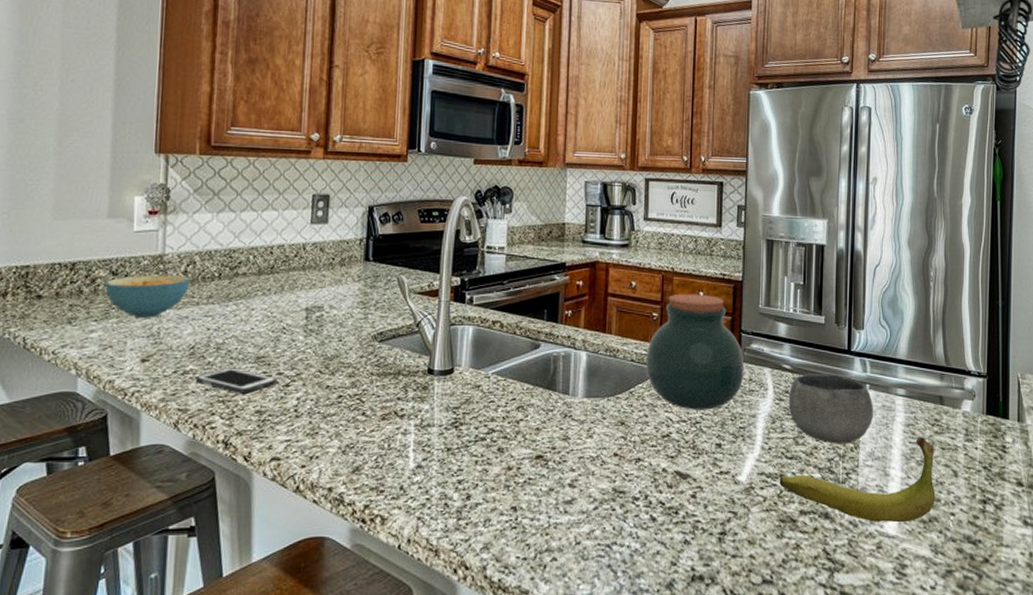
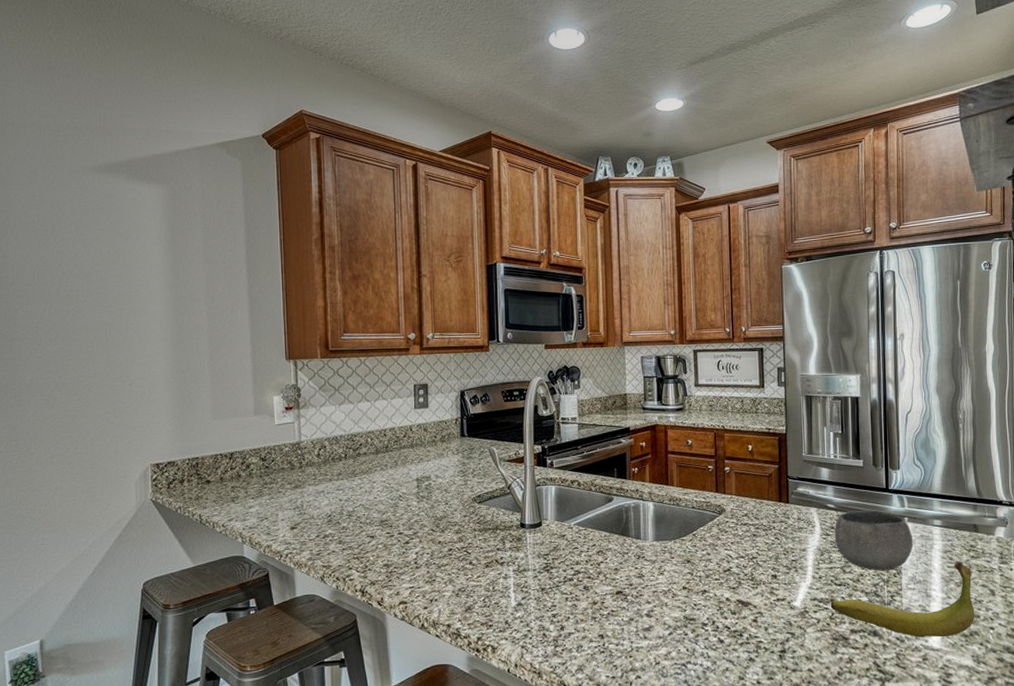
cereal bowl: present [105,274,190,318] -> none [257,458,322,494]
cell phone: present [195,368,277,394] -> none [334,530,399,551]
jar: present [646,293,745,410] -> none [705,447,793,547]

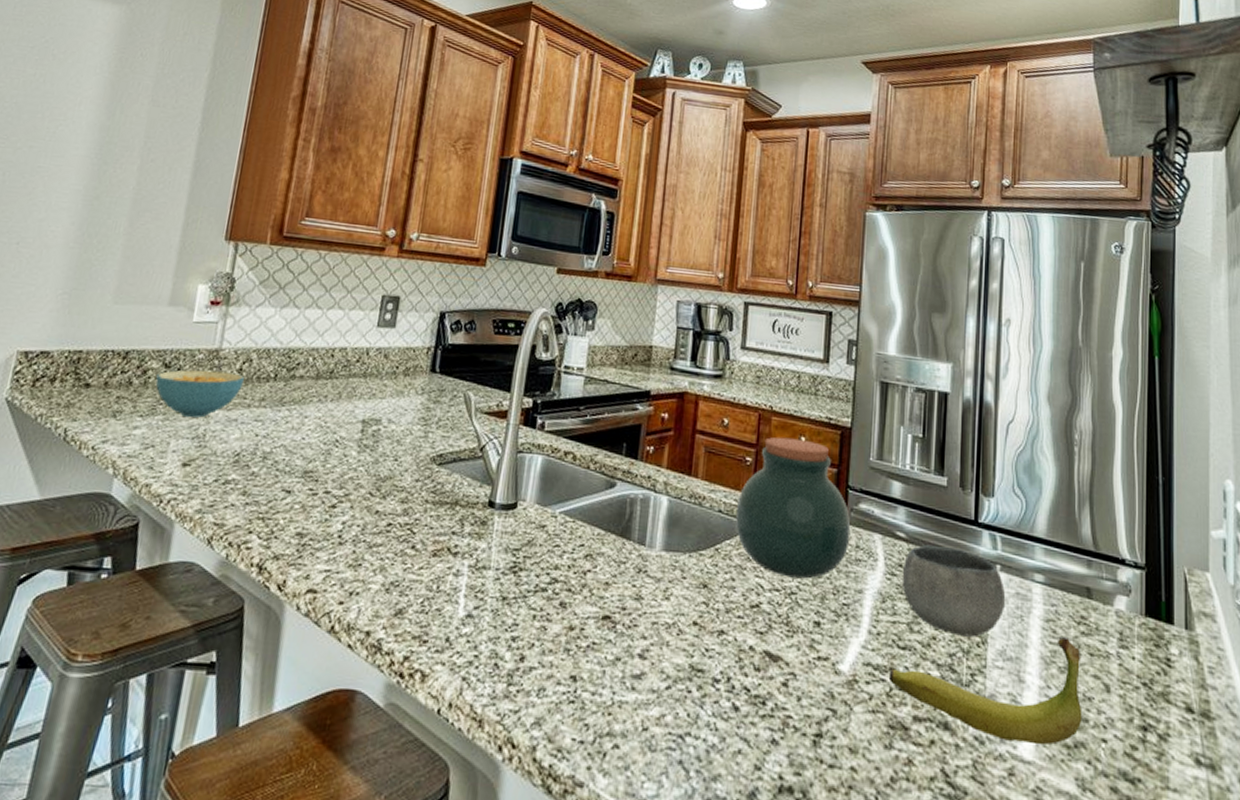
cereal bowl: none [257,458,322,494] -> present [155,369,244,418]
jar: none [705,447,793,547] -> present [736,436,851,579]

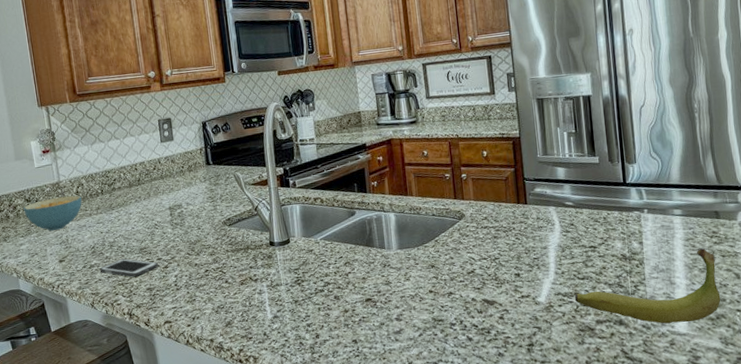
cell phone: none [236,480,323,512] -> present [99,258,158,277]
jar: present [736,436,851,579] -> none [445,153,532,249]
bowl: present [901,544,1006,637] -> none [574,204,655,263]

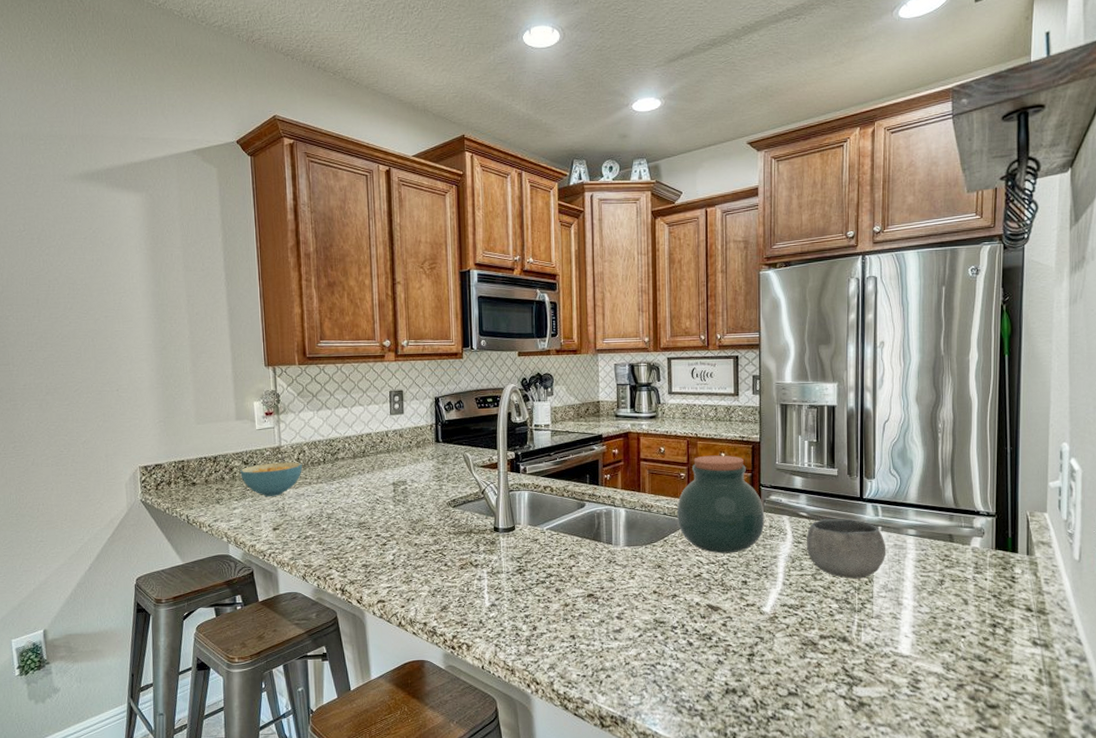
cell phone: present [99,258,158,277] -> none [314,532,376,552]
jar: none [445,153,532,249] -> present [677,455,765,554]
bowl: none [574,204,655,263] -> present [806,518,886,579]
banana: present [574,248,721,324] -> none [800,571,947,645]

